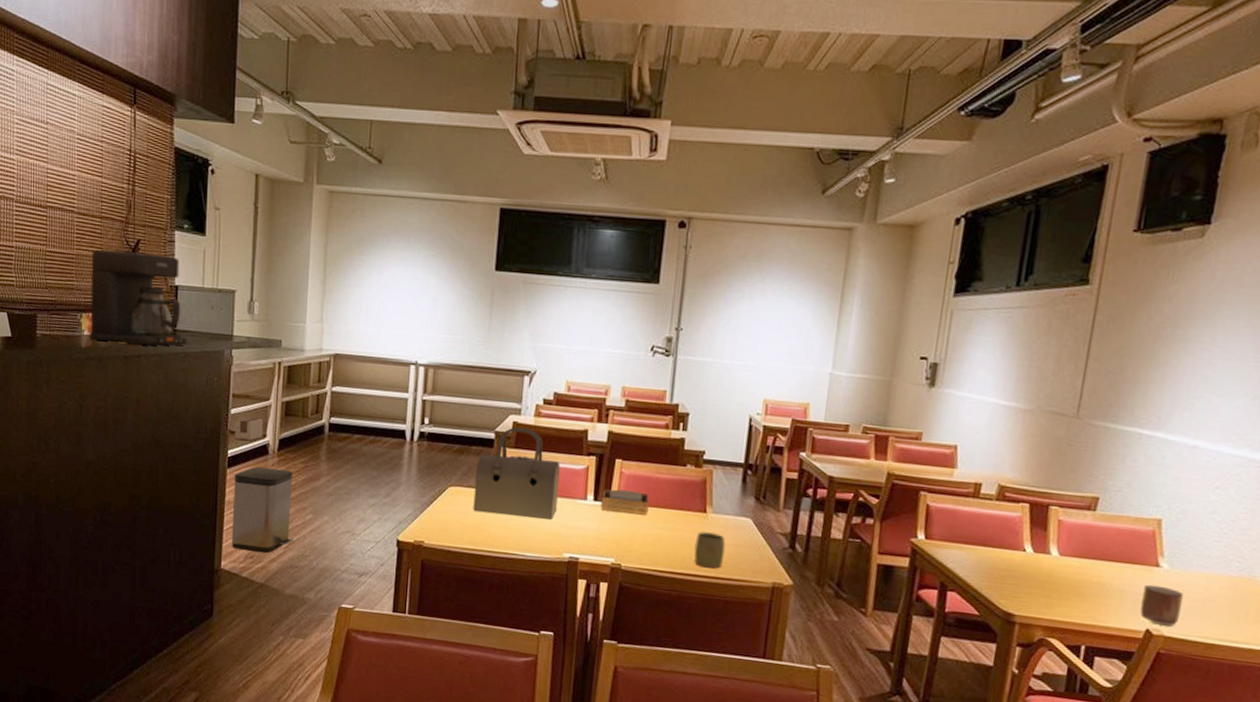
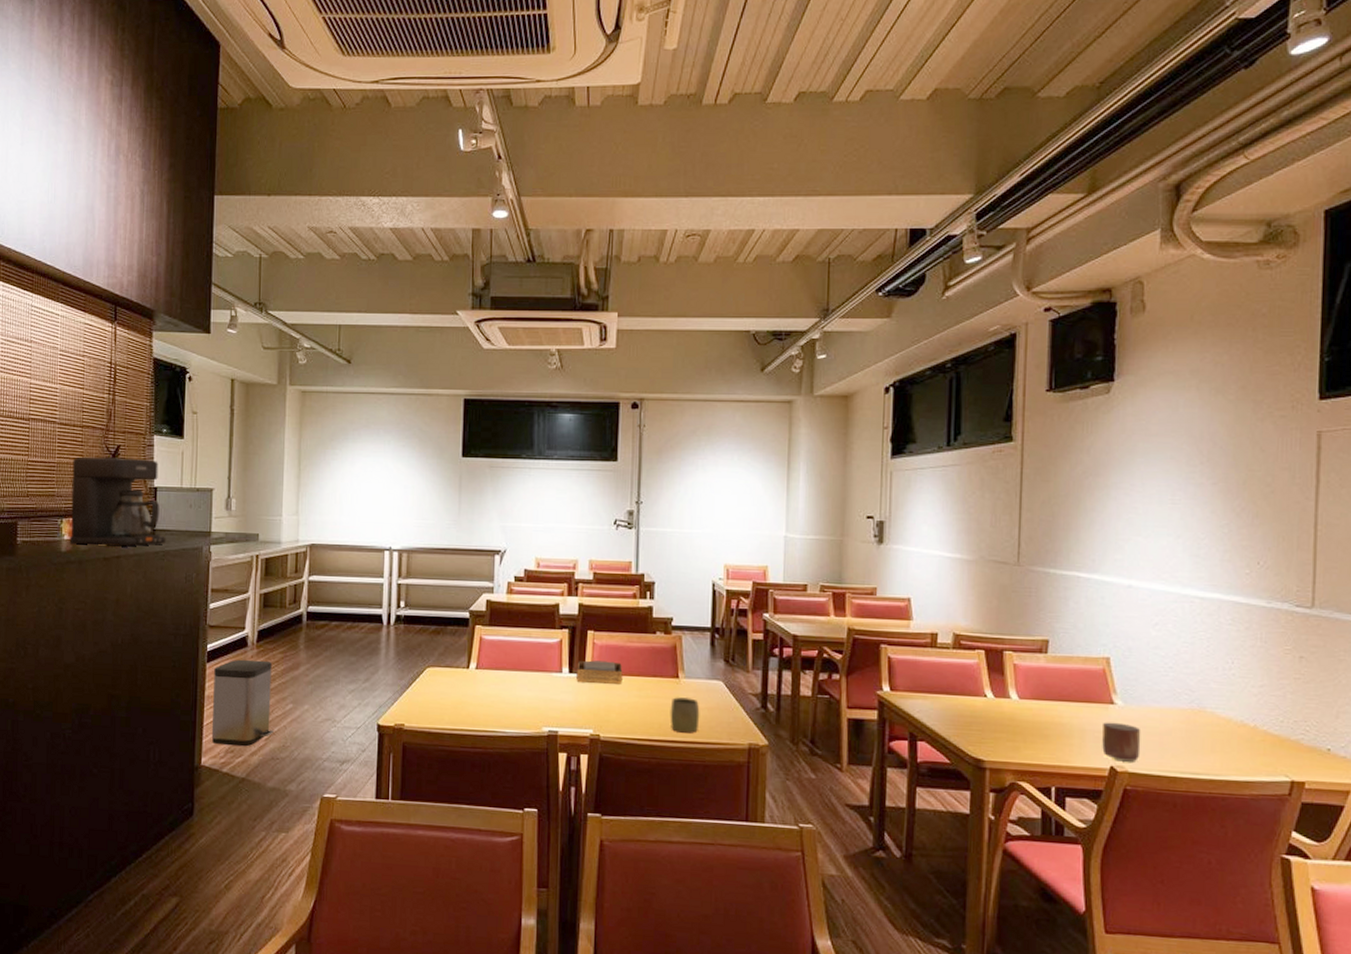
box: present [234,417,264,441] -> none [213,611,242,635]
handbag: present [473,427,561,520] -> none [451,605,535,695]

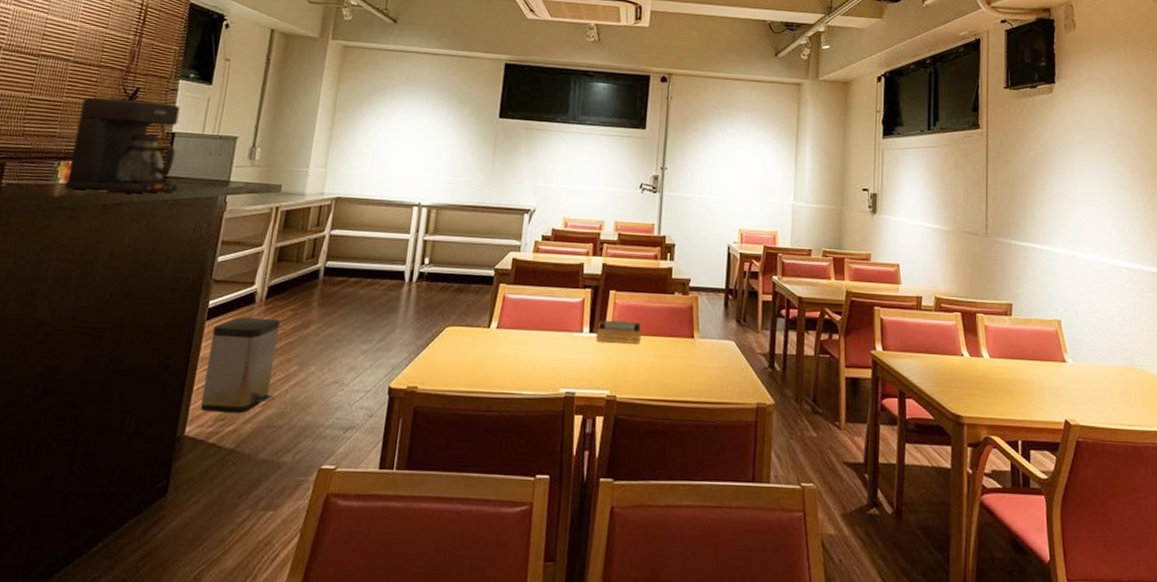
mug: present [670,697,700,733] -> none [684,357,713,393]
mug: present [1101,722,1141,762] -> none [1057,378,1088,416]

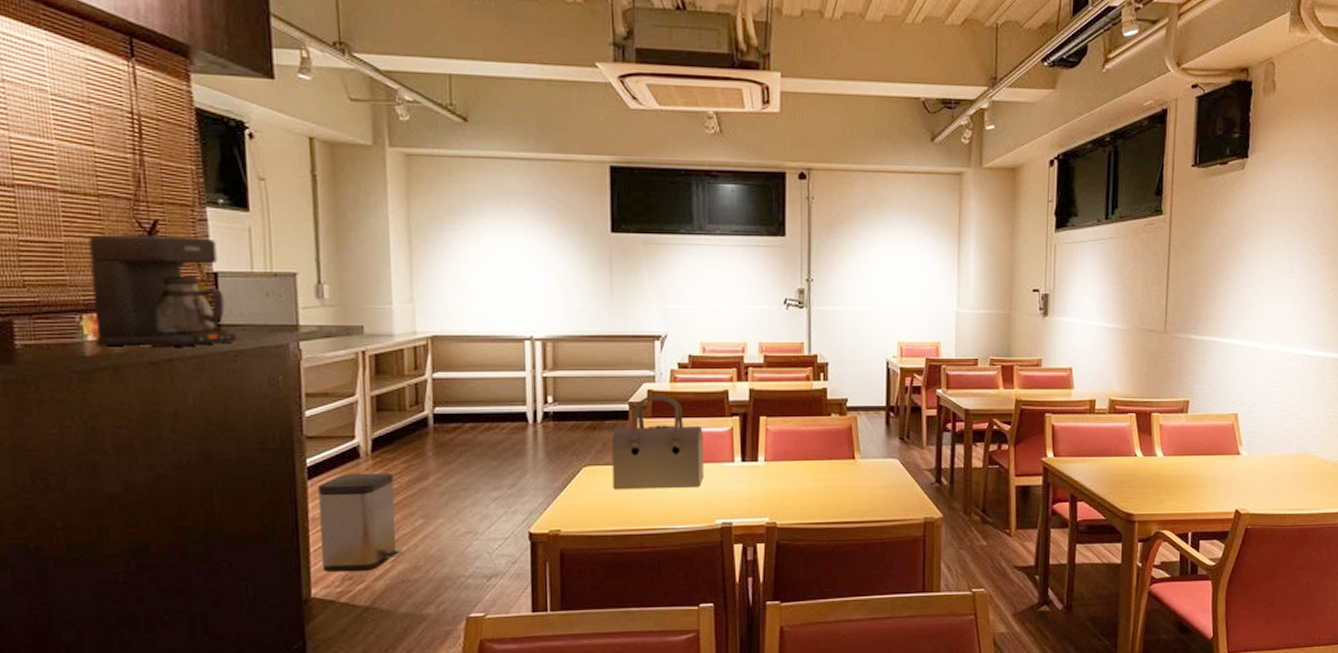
handbag: none [470,264,558,355] -> present [611,396,704,490]
napkin holder: present [596,320,642,345] -> none [750,447,798,472]

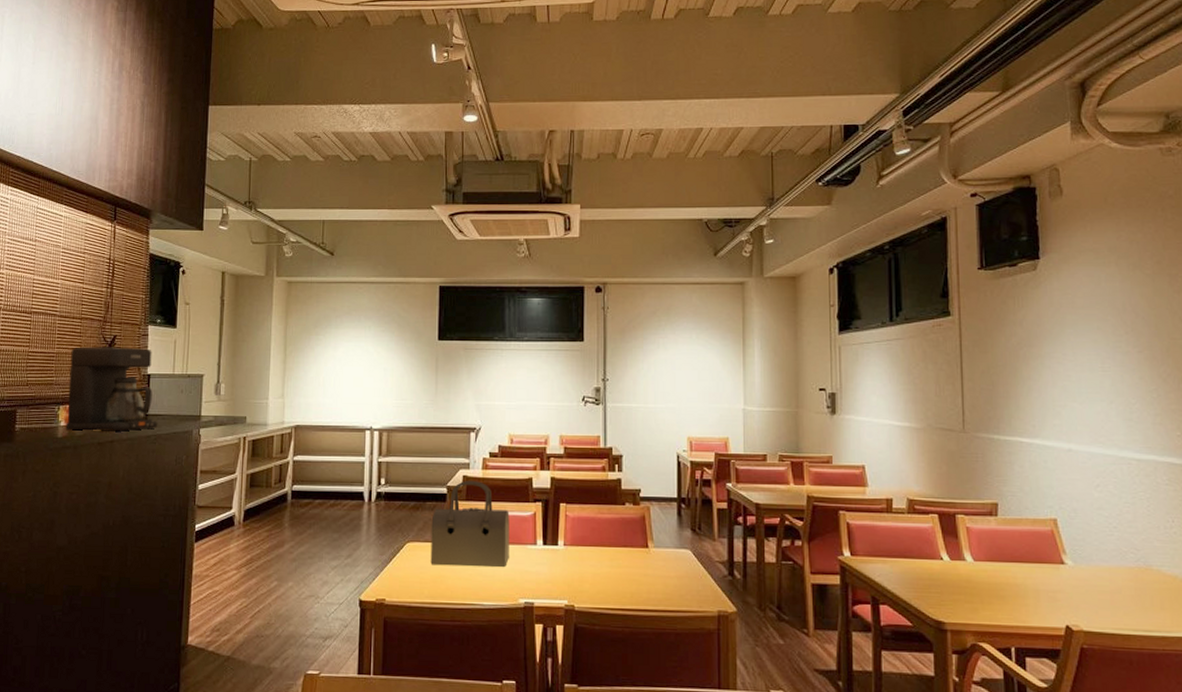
pedal bin: present [318,472,402,572] -> none [198,538,259,624]

